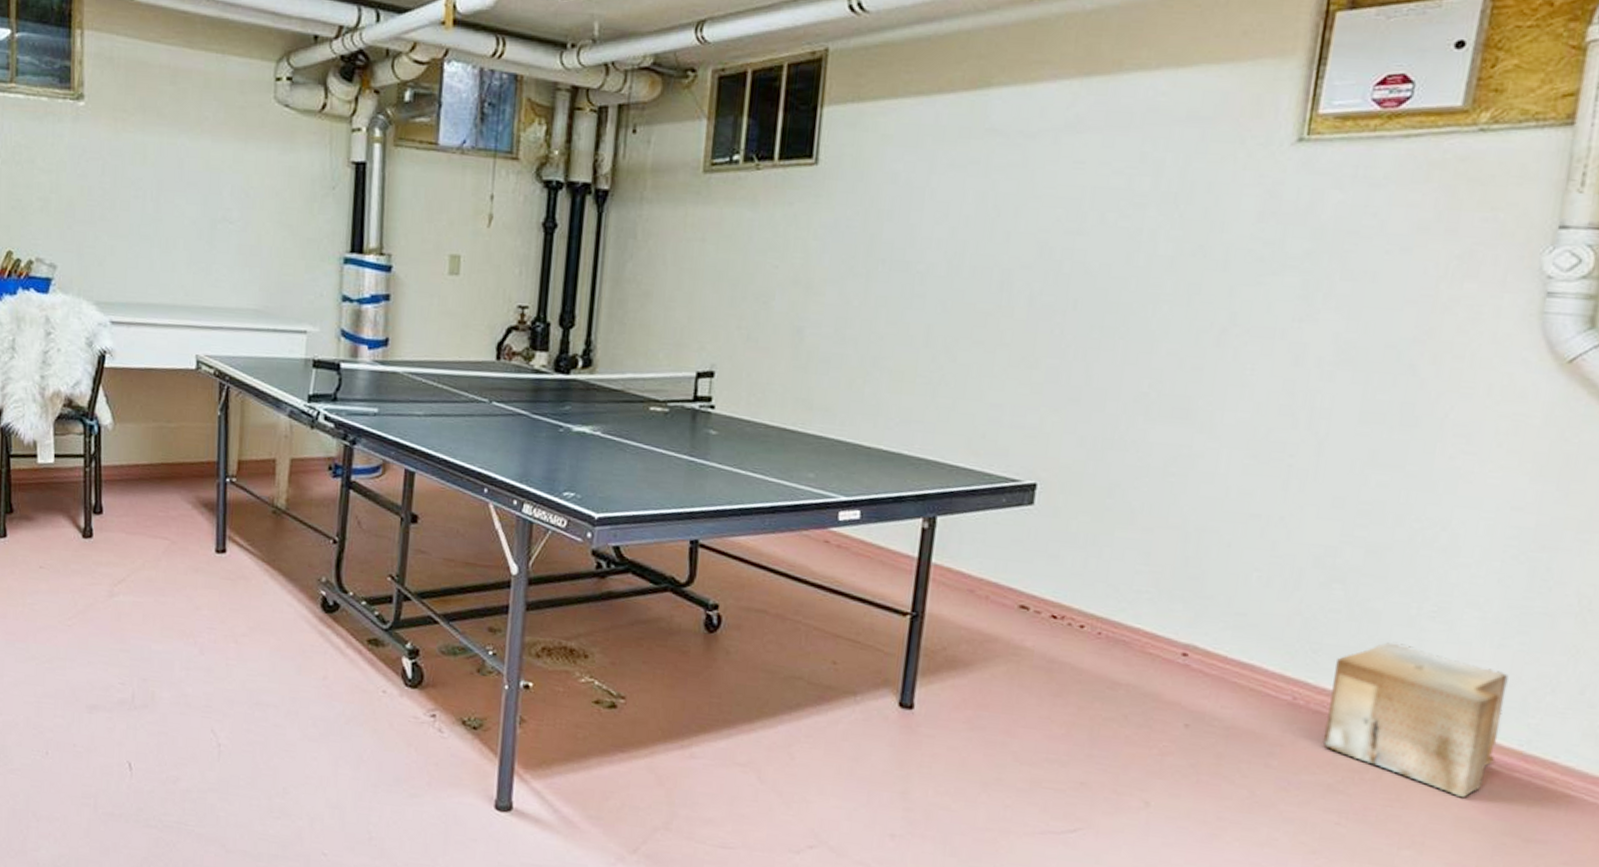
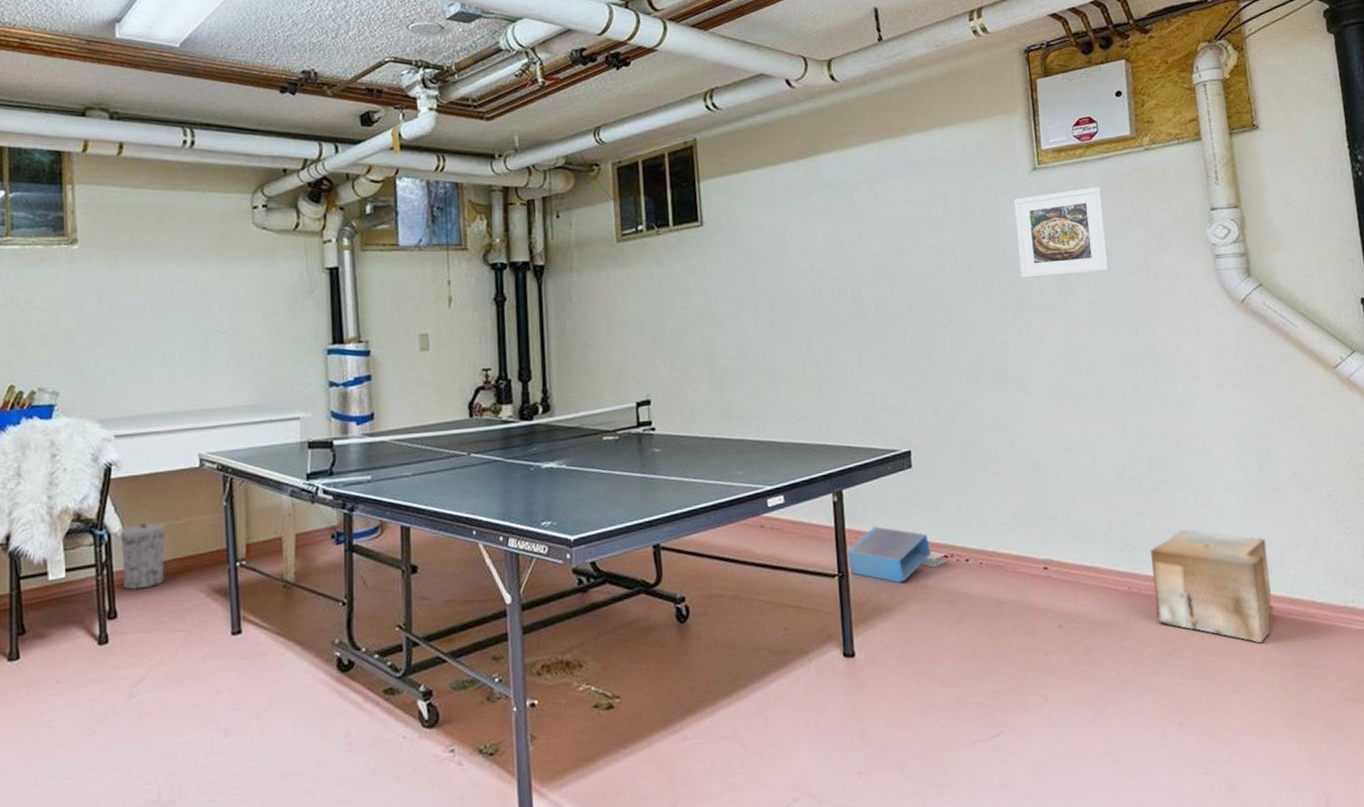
trash can: none [110,420,157,489] -> present [120,523,166,590]
storage bin: none [926,565,1057,637] -> present [846,525,948,583]
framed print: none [1243,175,1397,294] -> present [1014,187,1110,278]

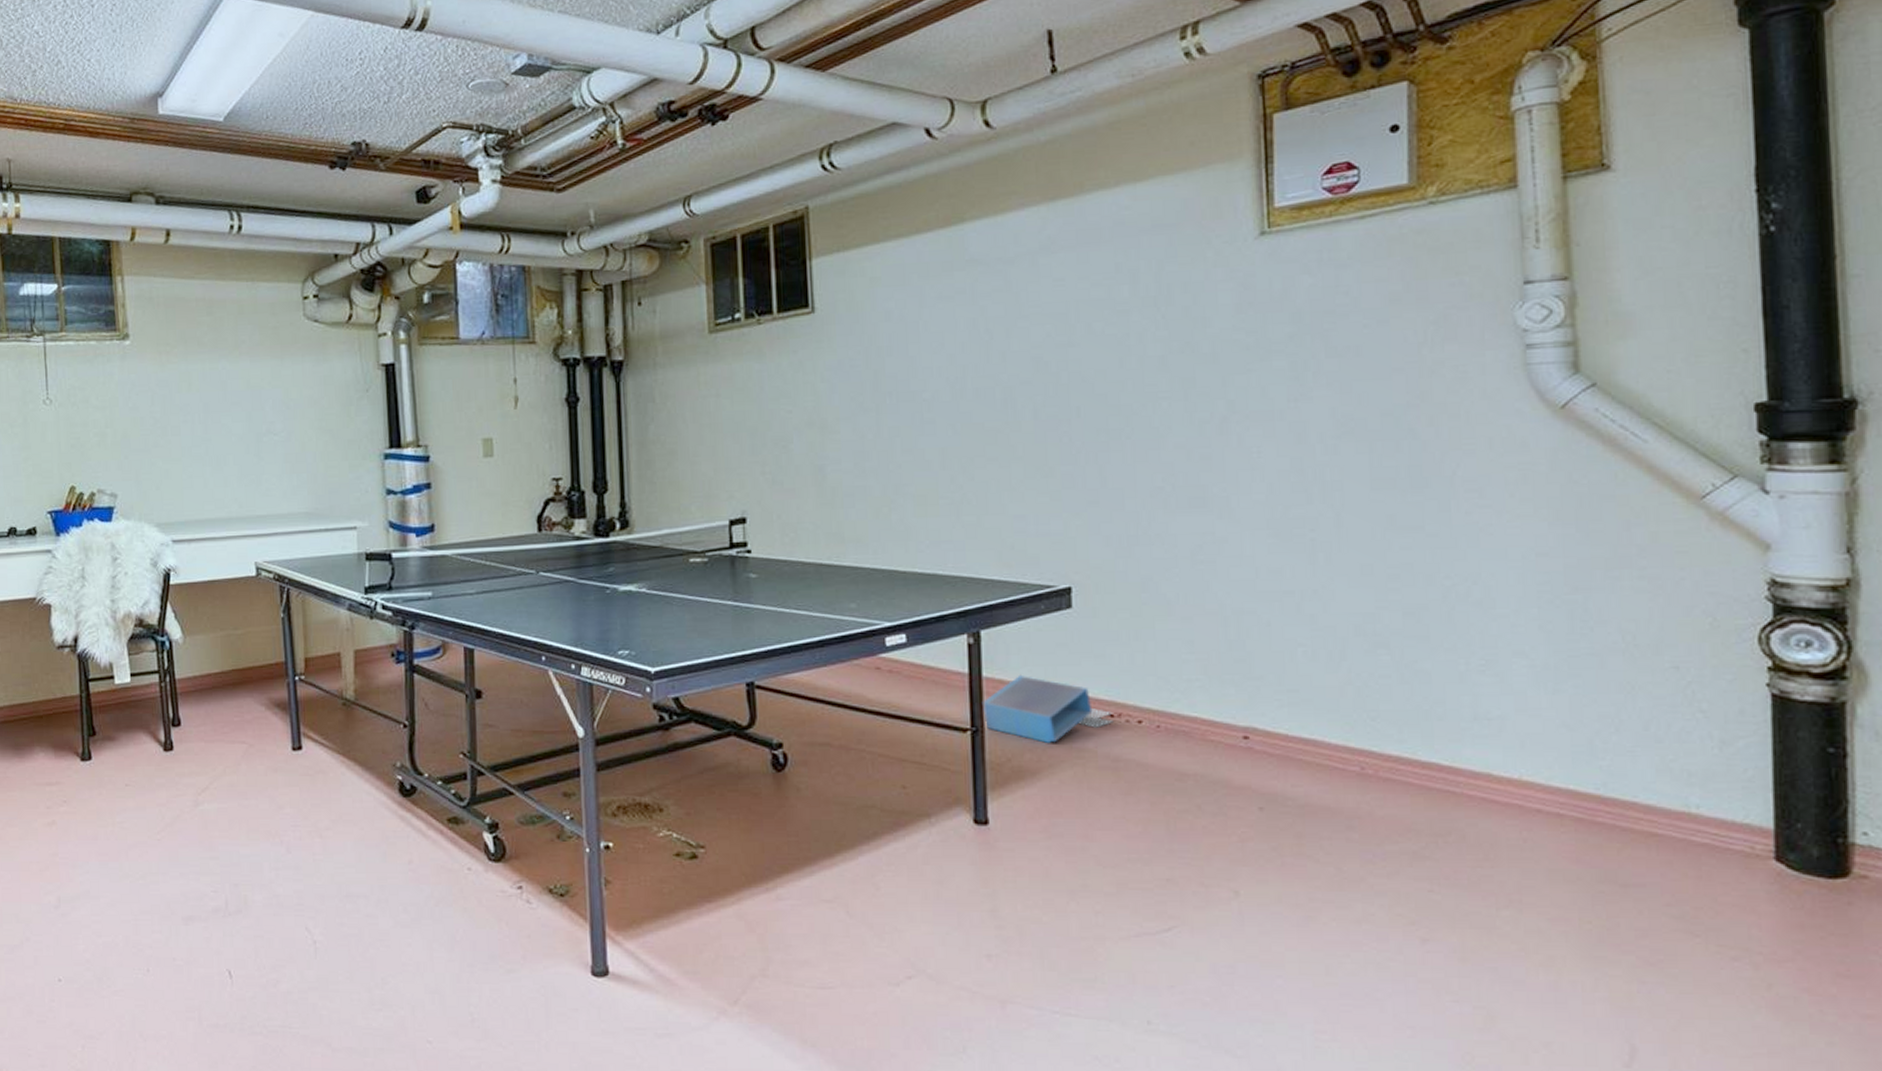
trash can: present [120,523,166,590] -> none [181,631,225,698]
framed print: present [1014,187,1110,278] -> none [1230,255,1365,375]
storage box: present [1151,529,1274,643] -> none [1397,701,1574,850]

